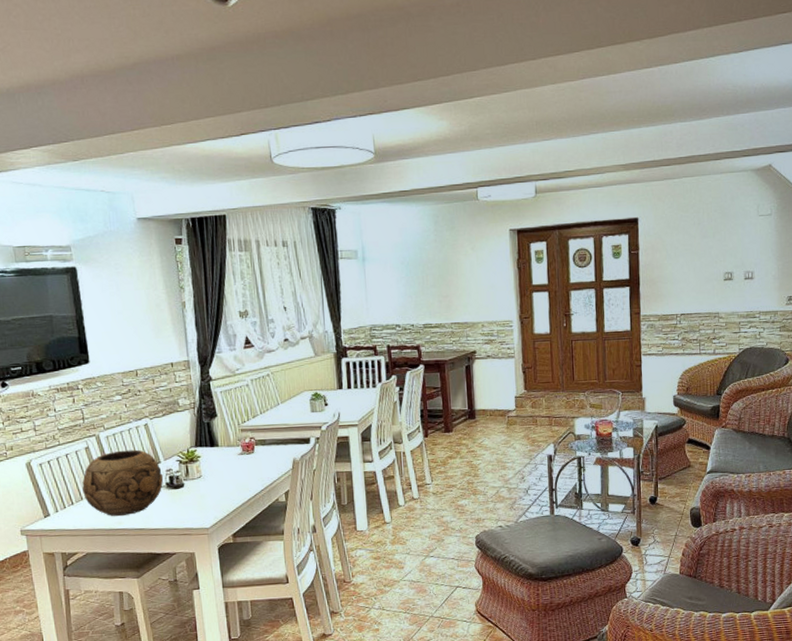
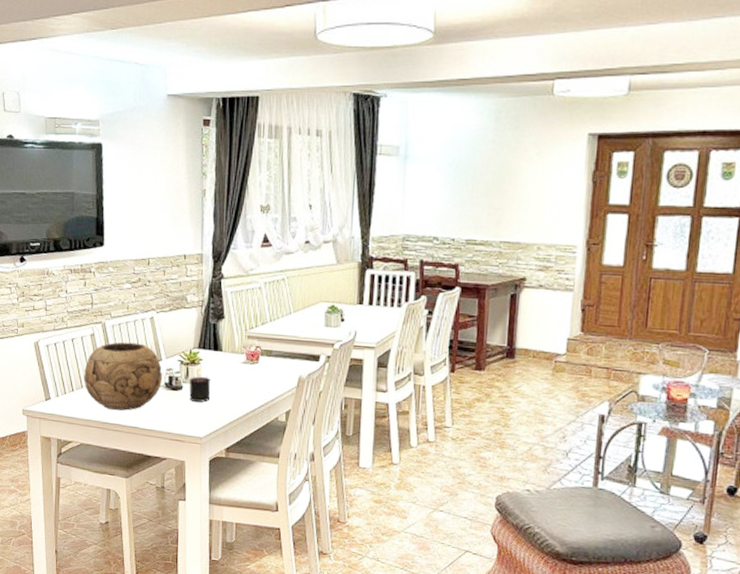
candle: none [189,470,213,496] -> present [189,375,211,402]

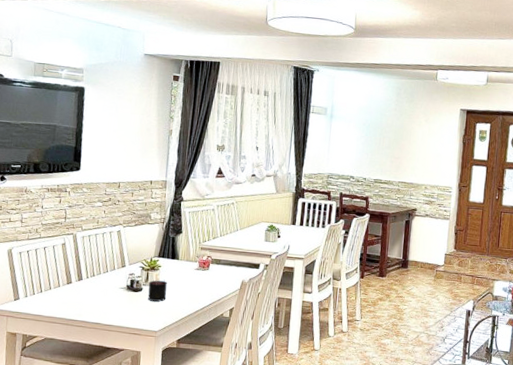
decorative bowl: present [84,342,163,411] -> none [52,250,126,309]

